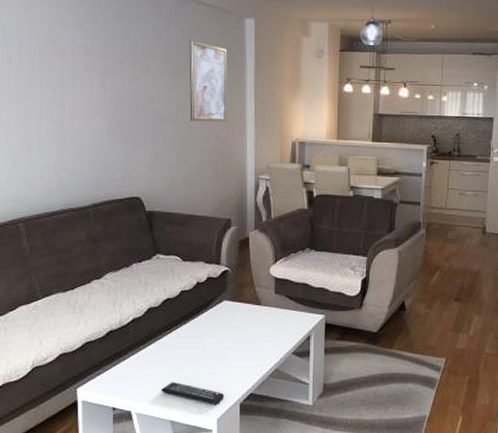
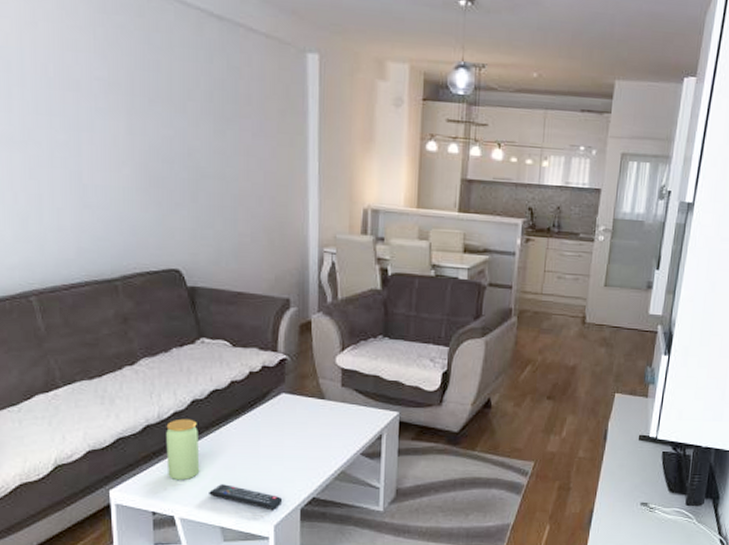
jar: none [126,324,154,378] -> present [166,418,200,480]
wall art: present [189,39,228,122] -> none [238,76,285,182]

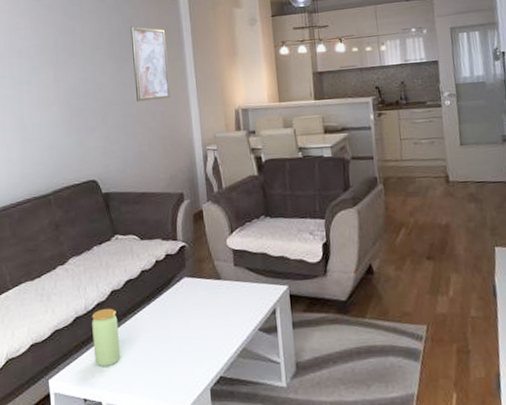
remote control: present [209,484,283,510] -> none [130,368,194,391]
wall art: none [238,76,285,182] -> present [130,26,170,102]

